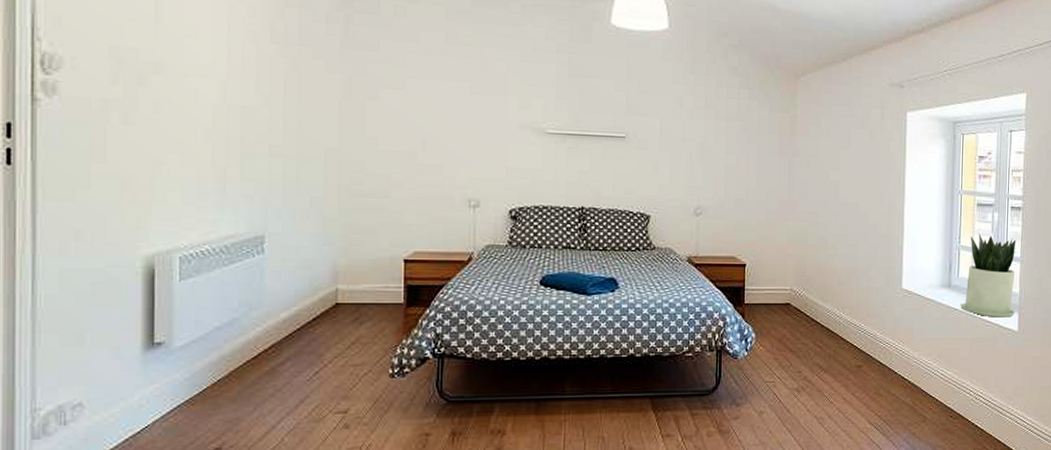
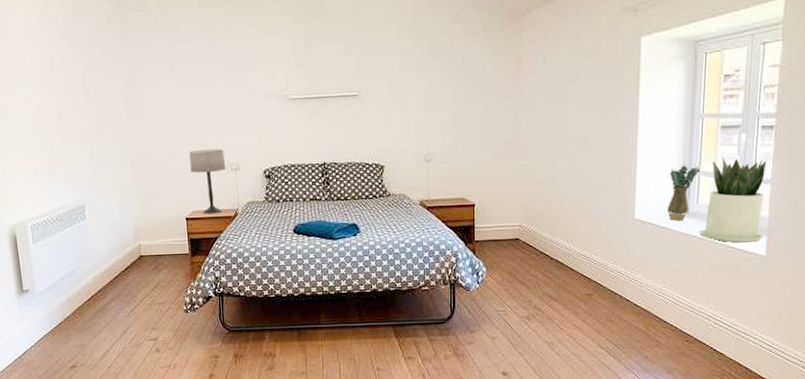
table lamp: none [416,179,463,257] -> present [189,148,226,215]
vase: none [931,236,961,292] -> present [667,163,701,220]

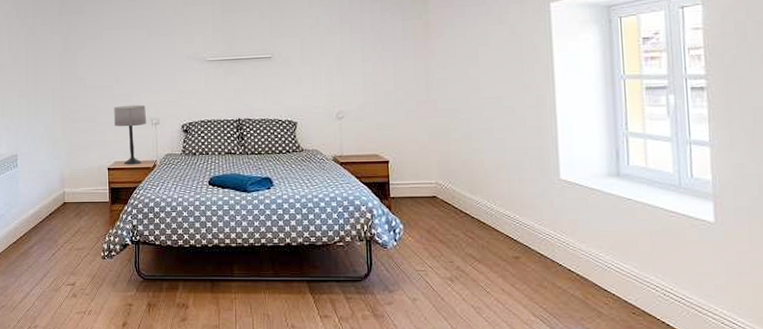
vase: present [667,163,701,220] -> none [594,123,628,182]
planter: present [699,158,767,243] -> none [634,119,709,207]

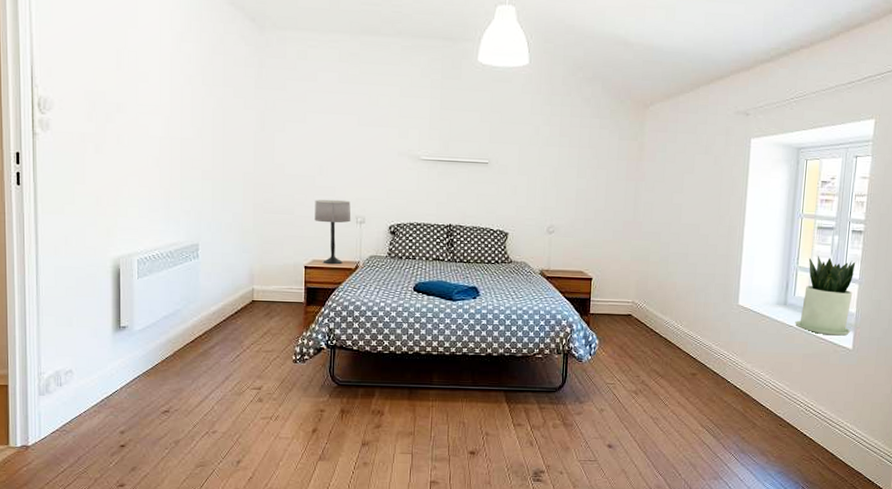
planter: none [634,119,709,207] -> present [795,256,856,336]

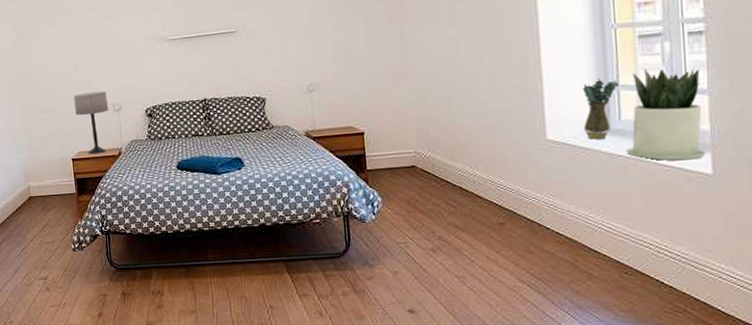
vase: none [767,257,799,310] -> present [583,77,620,140]

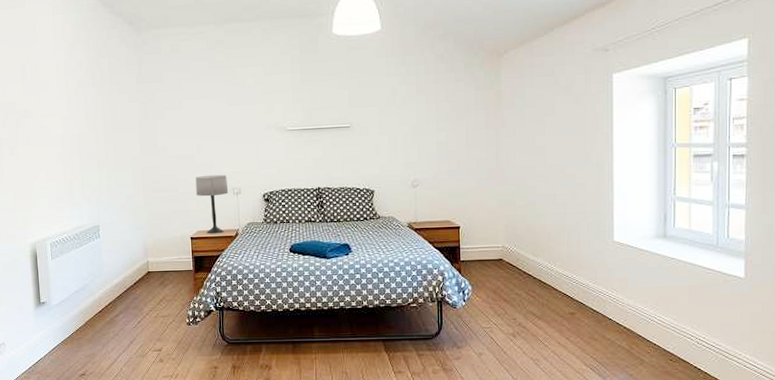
vase: present [583,77,620,140] -> none [645,189,676,243]
planter: present [626,68,707,161] -> none [677,185,741,265]

